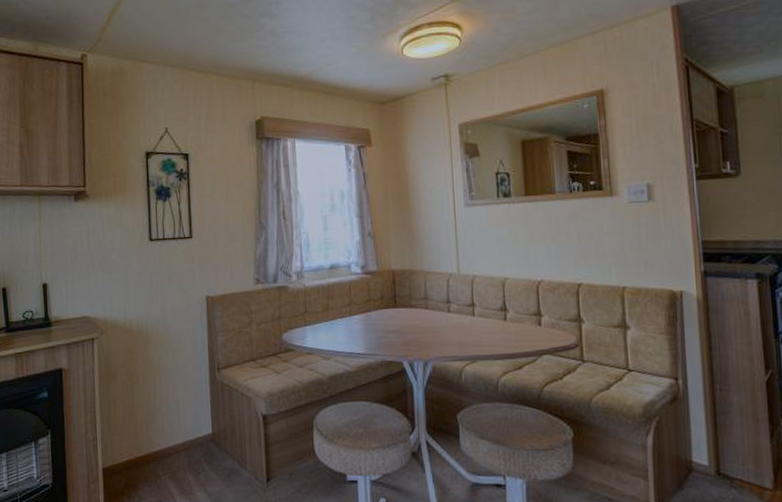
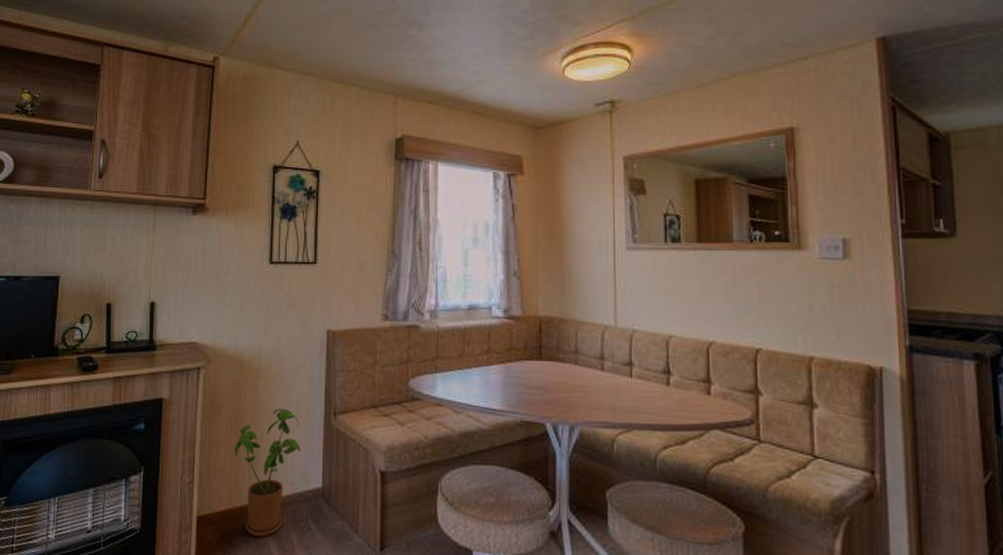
house plant: none [131,368,192,481] -> present [234,408,302,537]

